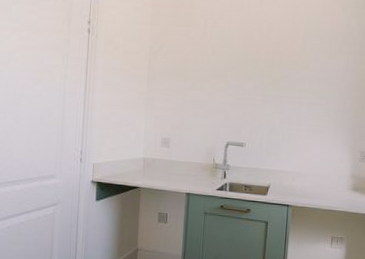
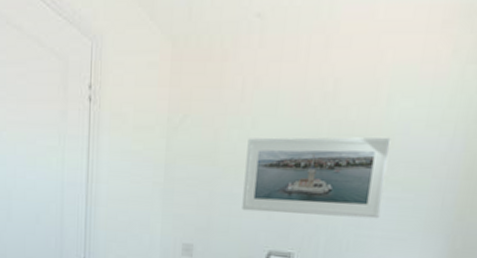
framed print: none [206,61,308,118] -> present [242,137,391,219]

